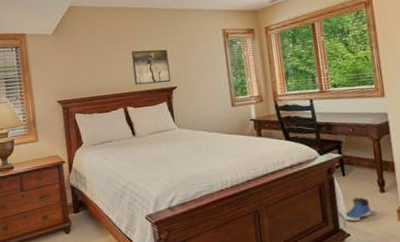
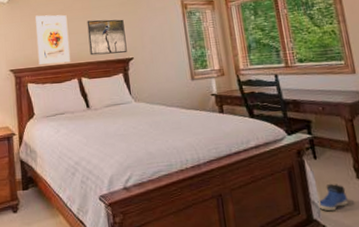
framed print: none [80,46,117,96] -> present [35,14,71,65]

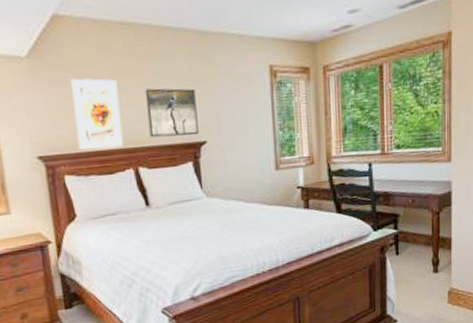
sneaker: present [317,183,348,212] -> none [393,278,421,306]

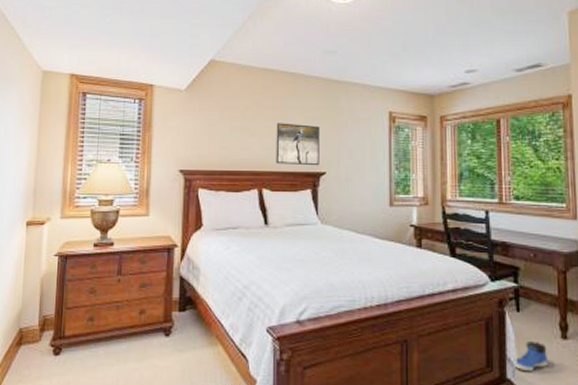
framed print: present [71,78,124,151] -> none [214,109,254,169]
sneaker: none [393,278,421,306] -> present [514,340,548,372]

